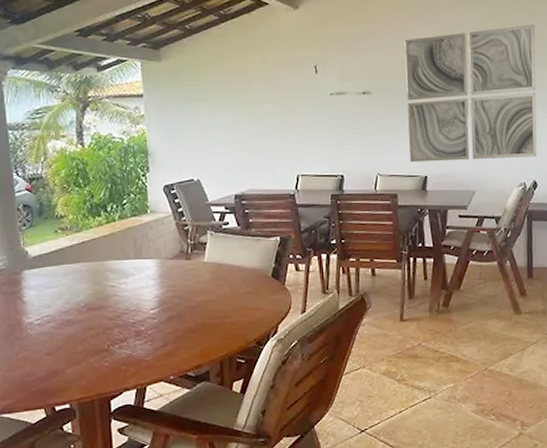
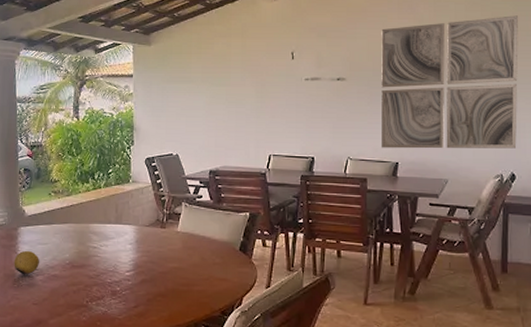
fruit: none [19,295,50,324] -> present [14,250,39,275]

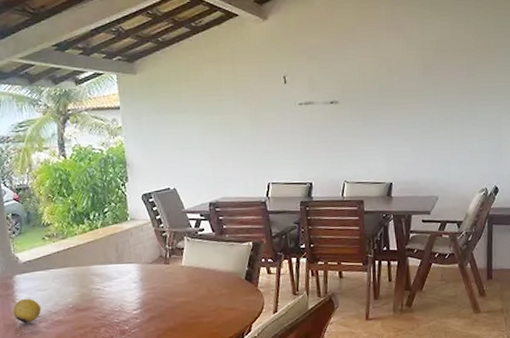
wall art: present [380,15,518,149] -> none [371,31,500,170]

